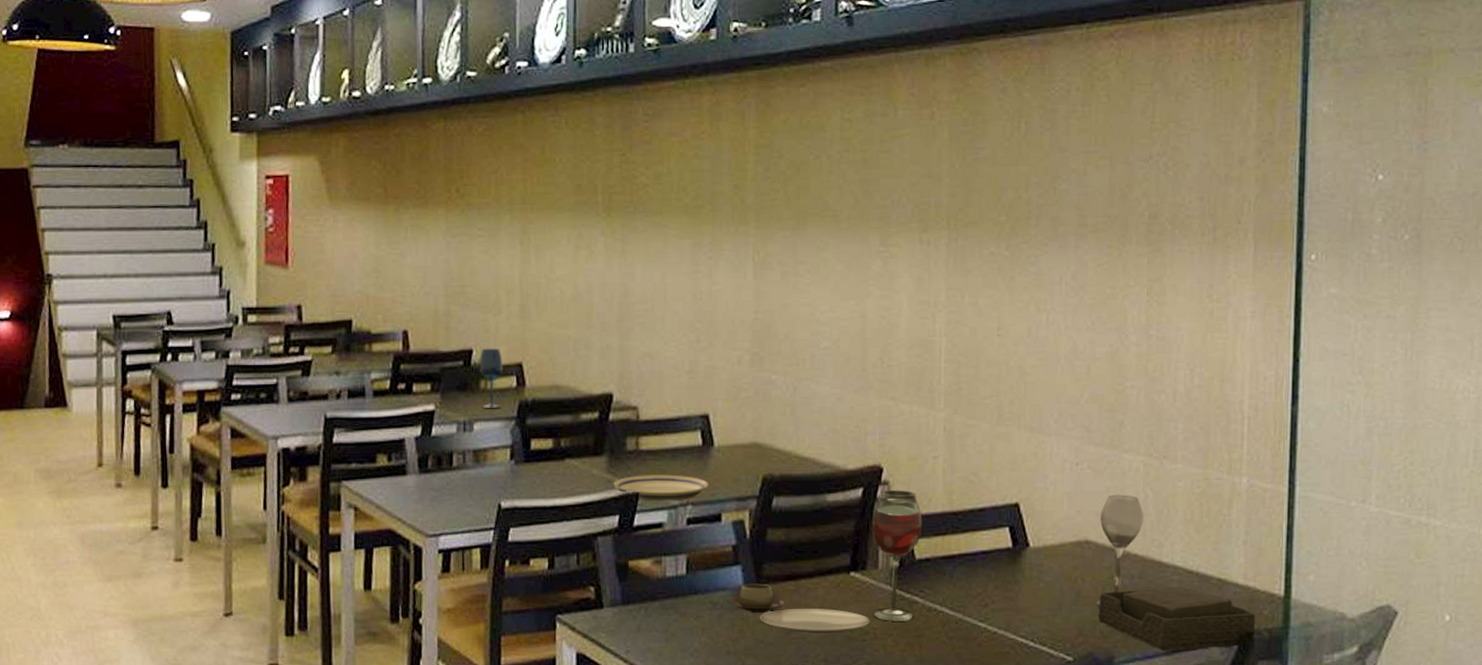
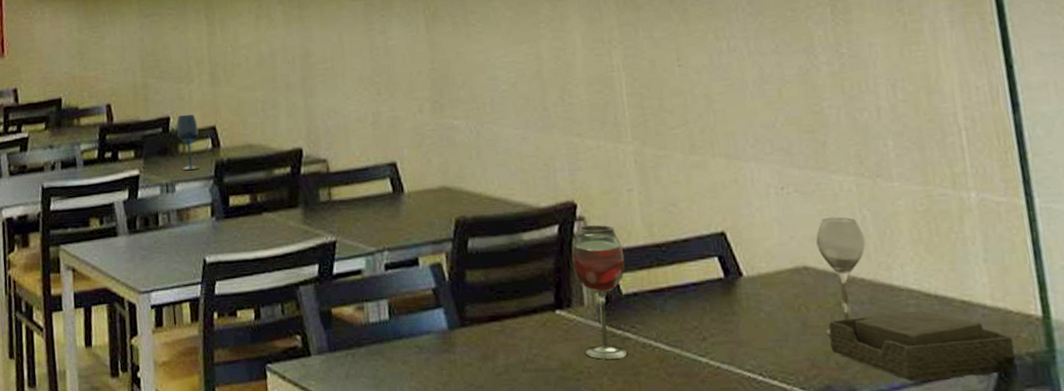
plate: present [613,475,709,501] -> none [310,222,403,249]
cup: present [727,583,786,614] -> none [433,325,493,357]
plate: present [760,609,870,634] -> none [467,348,582,375]

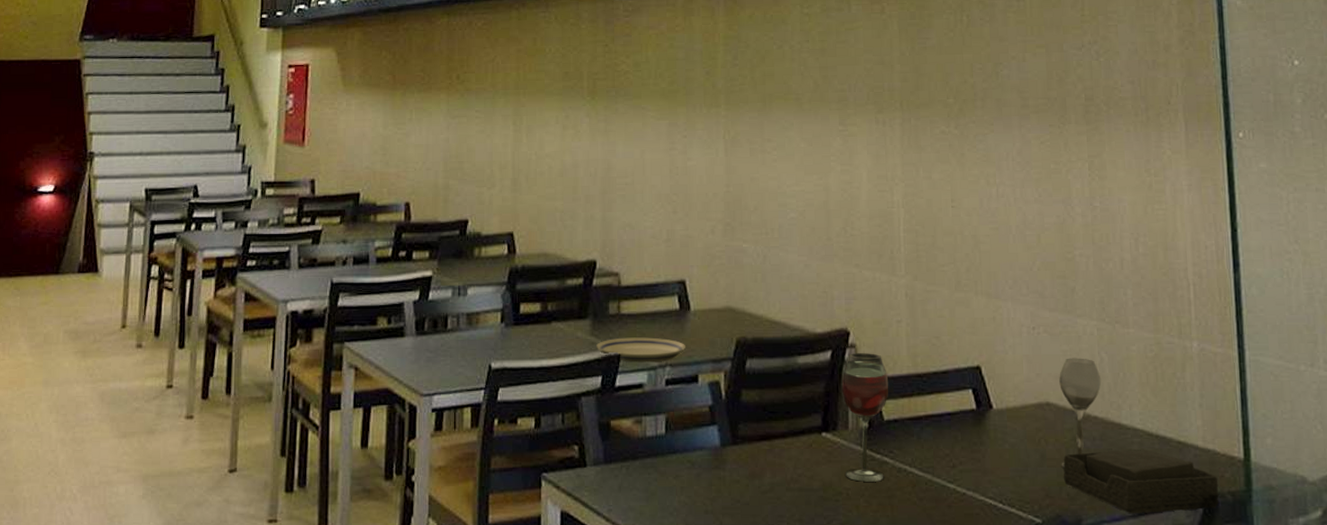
wineglass: present [176,114,200,171] -> none [474,219,496,275]
plate: none [310,222,403,249] -> present [596,337,686,363]

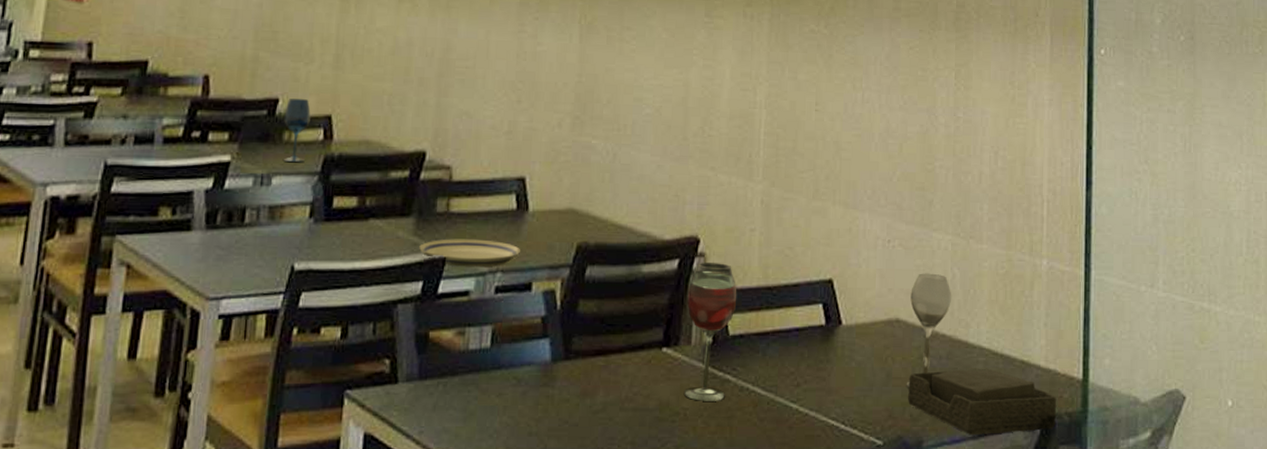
wineglass: none [474,219,496,275] -> present [282,99,311,163]

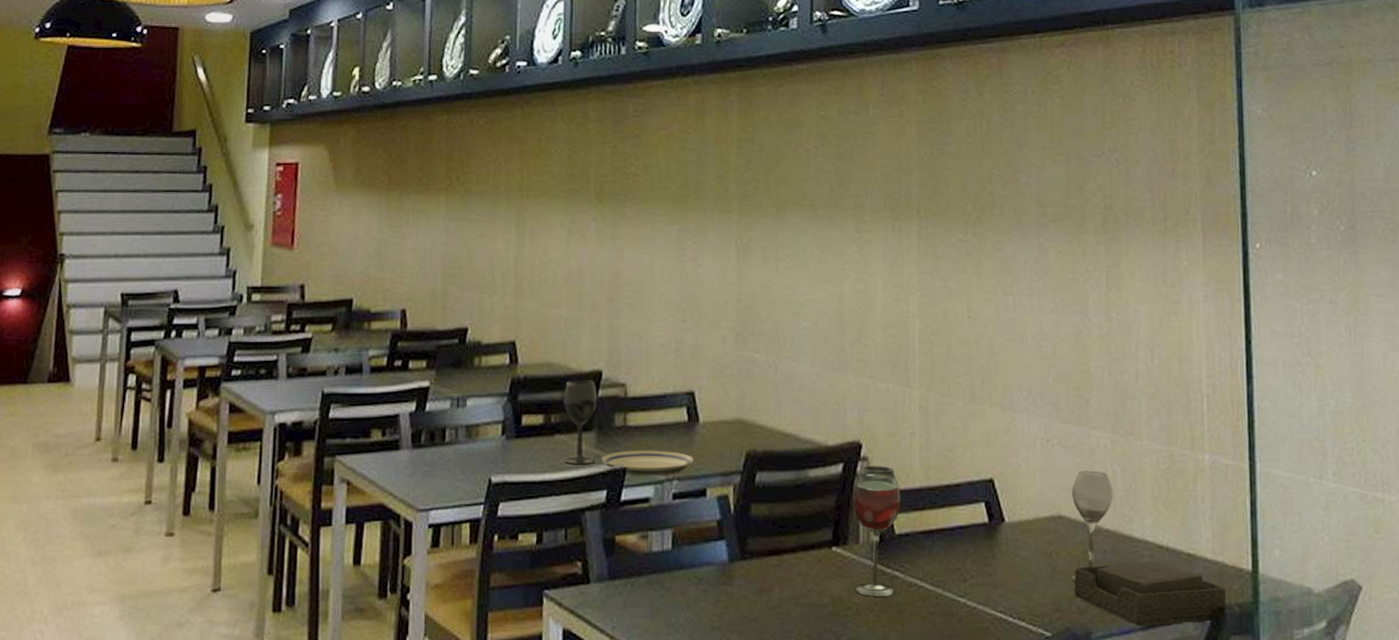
wineglass: present [282,99,311,163] -> none [473,327,497,386]
wine glass: none [378,159,419,253] -> present [564,379,597,465]

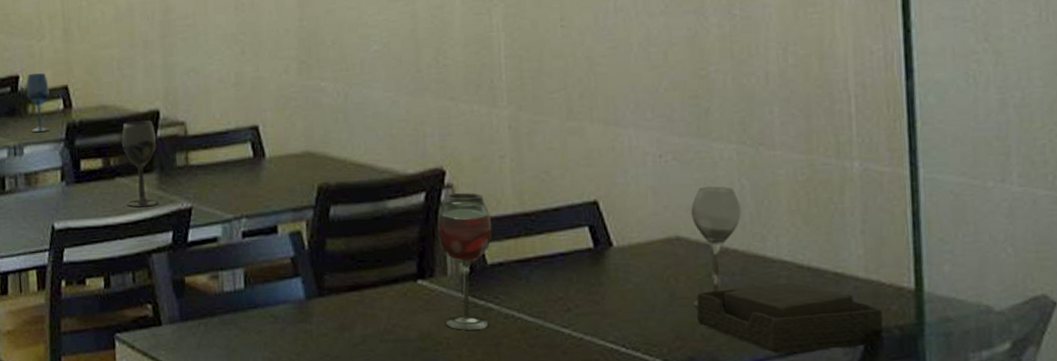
wineglass: none [473,327,497,386] -> present [25,73,50,133]
plate: present [601,450,695,476] -> none [165,188,263,216]

